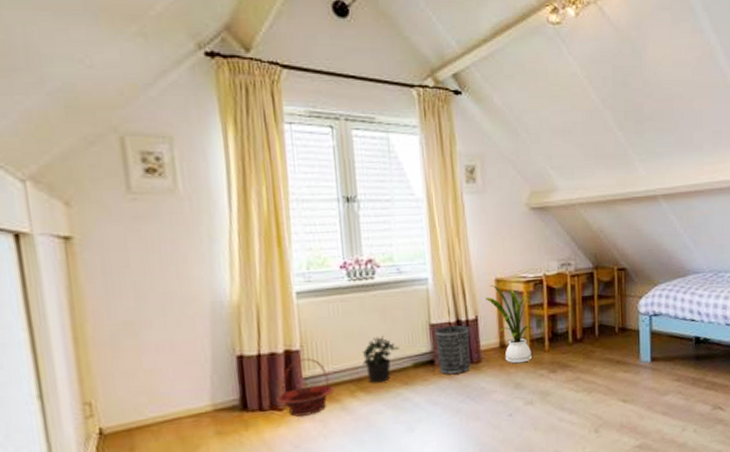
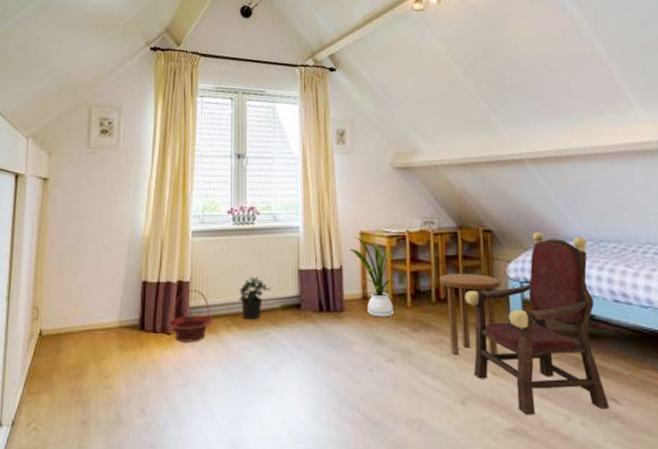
wastebasket: present [435,325,471,375] -> none [303,273,335,321]
side table: none [576,312,633,390] -> present [439,273,501,355]
armchair: none [599,267,716,432] -> present [464,232,610,415]

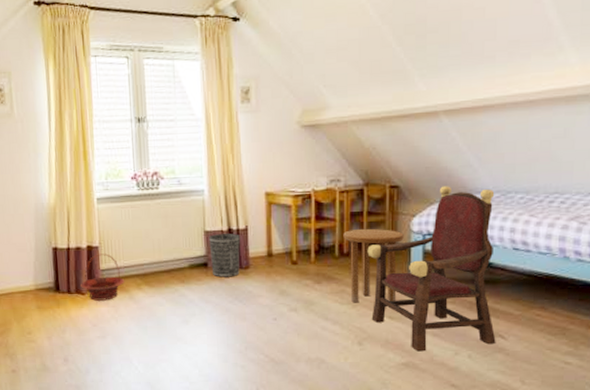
potted plant: present [239,276,271,320] -> none [147,238,178,279]
wastebasket: none [303,273,335,321] -> present [209,233,240,278]
house plant: present [350,238,395,318] -> none [256,198,300,272]

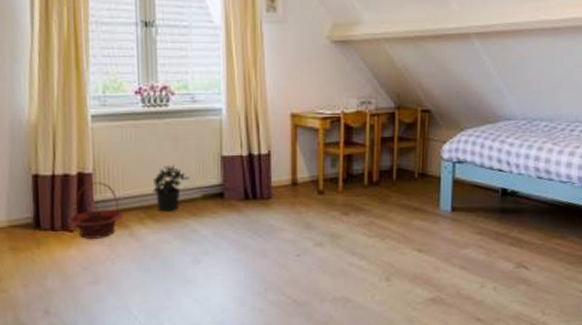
potted plant: none [147,238,178,279] -> present [152,164,190,212]
wastebasket: present [209,233,240,278] -> none [226,159,261,210]
side table: present [343,228,404,303] -> none [373,155,434,236]
armchair: present [367,186,496,352] -> none [397,112,522,286]

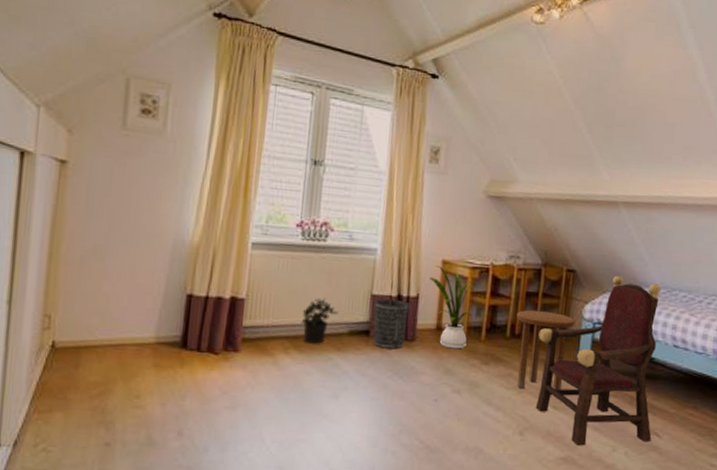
basket: present [68,182,125,240] -> none [215,307,271,365]
wastebasket: none [226,159,261,210] -> present [373,299,409,349]
house plant: none [280,120,327,203] -> present [430,266,472,349]
side table: none [373,155,434,236] -> present [516,310,575,390]
armchair: none [397,112,522,286] -> present [535,276,662,446]

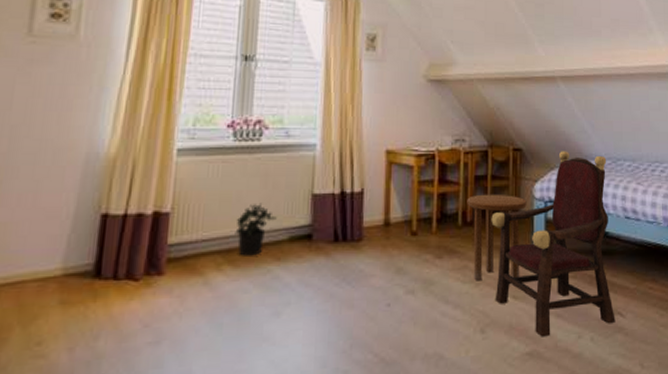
wastebasket: present [373,299,409,349] -> none [316,198,354,253]
house plant: present [430,266,472,349] -> none [374,157,421,245]

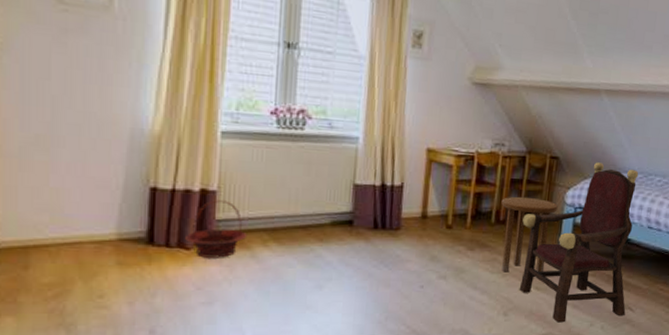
basket: none [134,222,201,291] -> present [185,200,248,259]
potted plant: present [235,202,277,256] -> none [279,188,320,236]

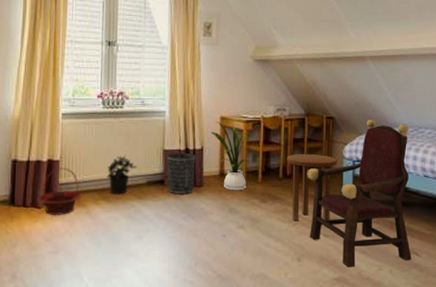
potted plant: none [279,188,320,236] -> present [107,155,137,194]
wastebasket: none [357,189,394,239] -> present [167,153,196,195]
house plant: none [414,154,457,237] -> present [211,122,249,191]

